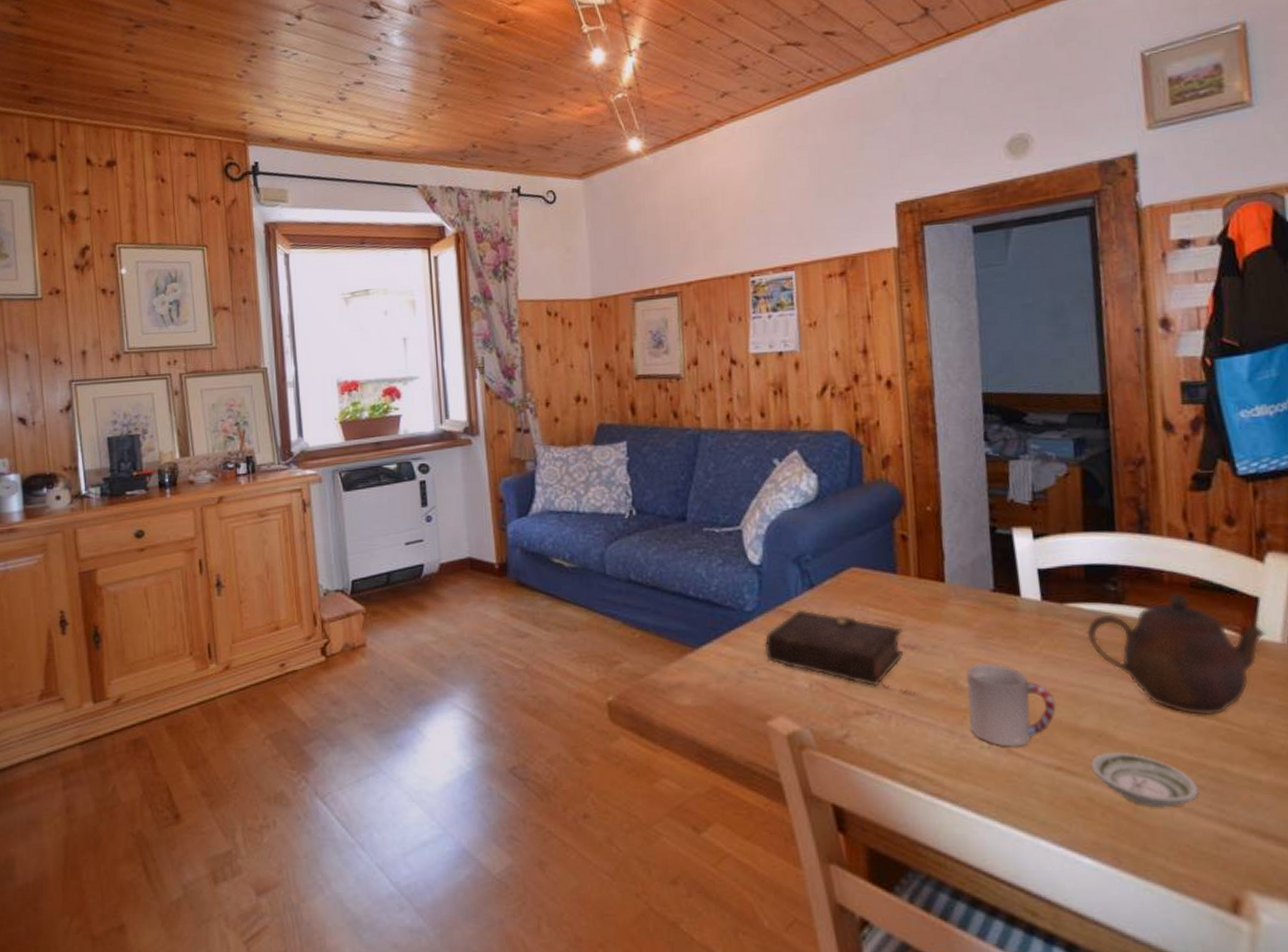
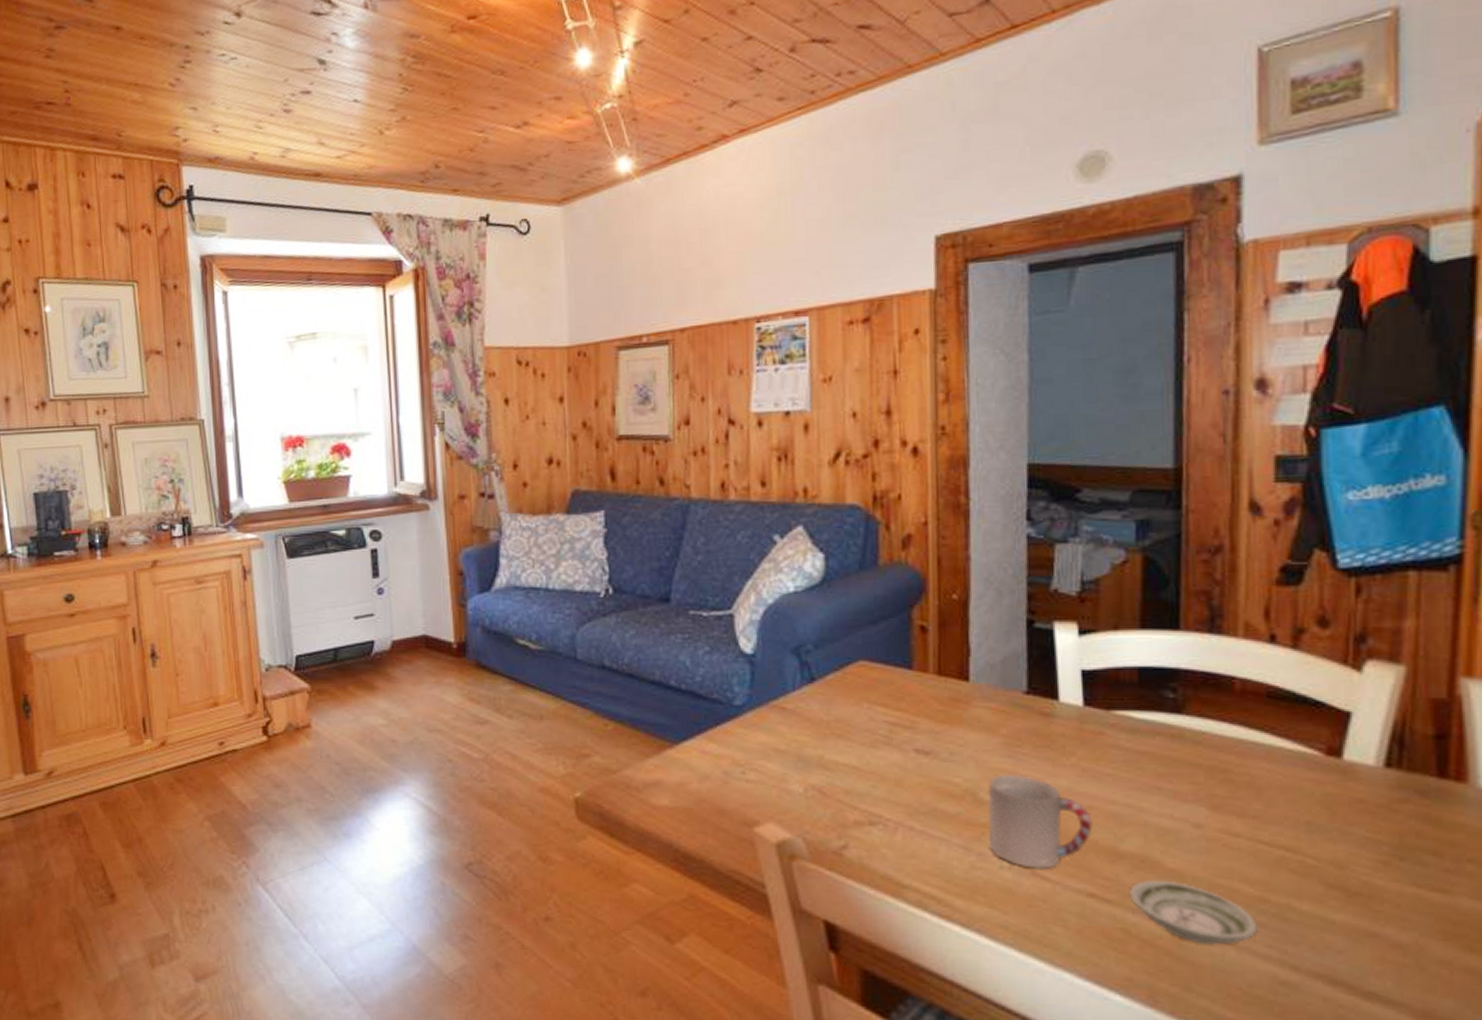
book: present [764,609,915,694] -> none [754,706,927,805]
teapot: present [1086,594,1266,716] -> none [1135,704,1357,846]

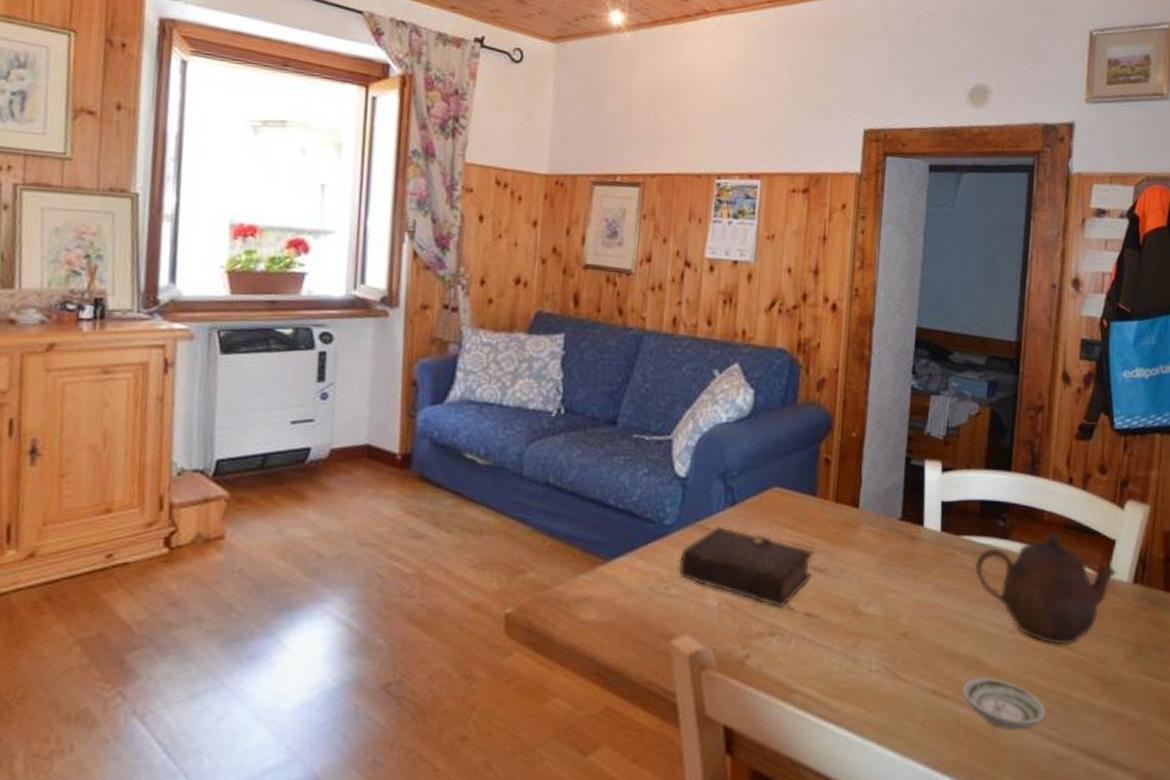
book: none [754,706,927,805] -> present [678,526,817,616]
cup: present [987,773,1093,869] -> none [862,588,940,671]
teapot: none [1135,704,1357,846] -> present [974,532,1117,646]

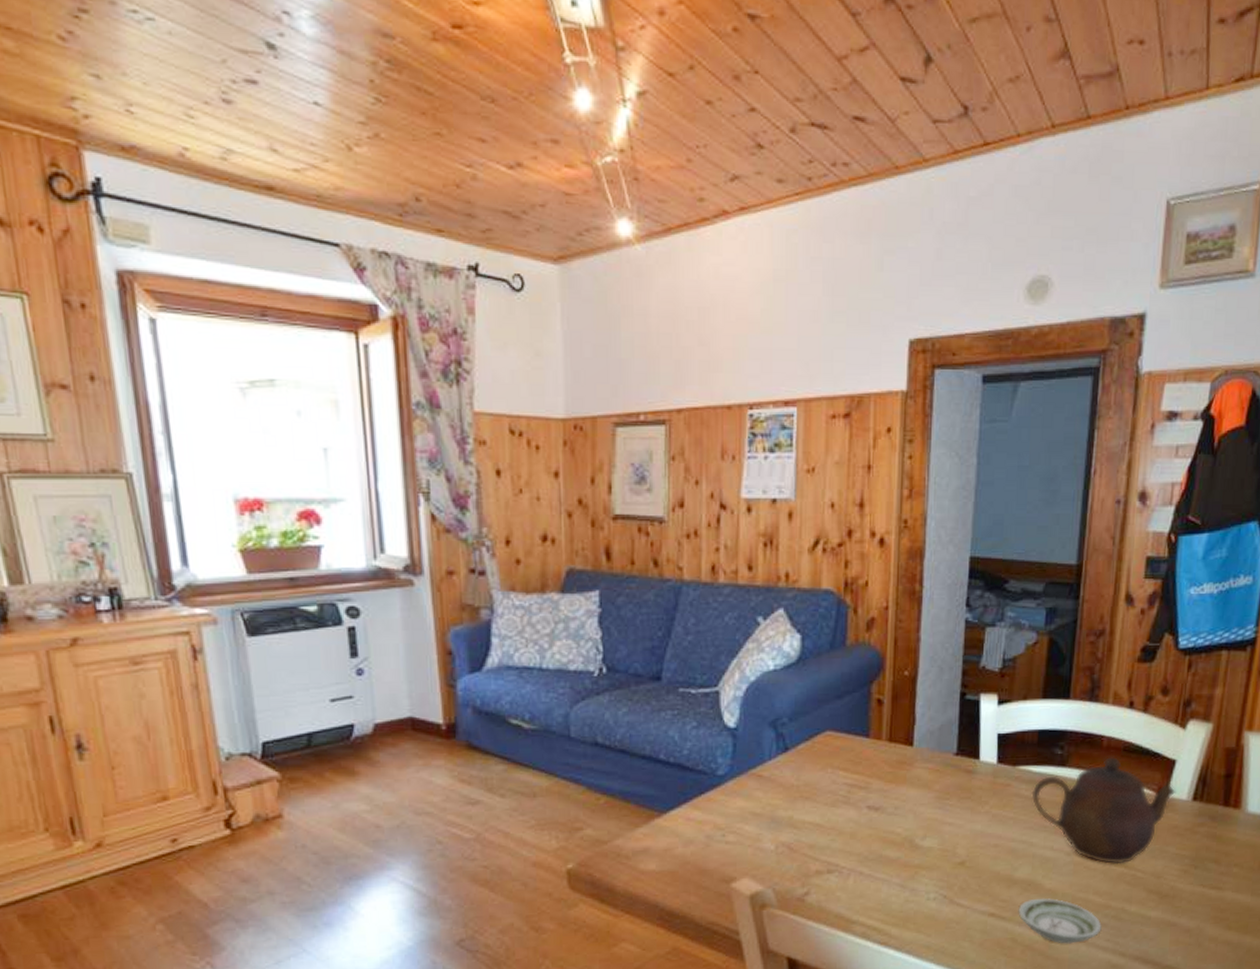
book: present [678,526,817,616] -> none [734,773,874,853]

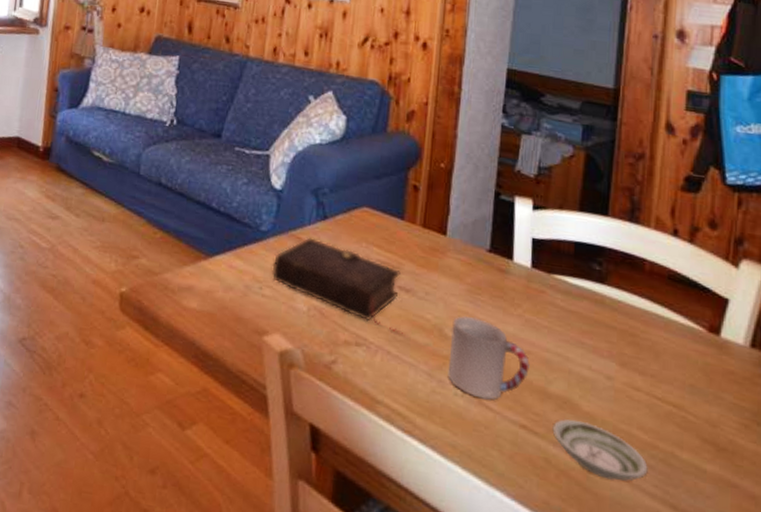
book: none [734,773,874,853] -> present [271,237,403,334]
cup: none [920,821,997,898] -> present [448,315,530,401]
teapot: present [1031,757,1176,865] -> none [567,282,731,402]

